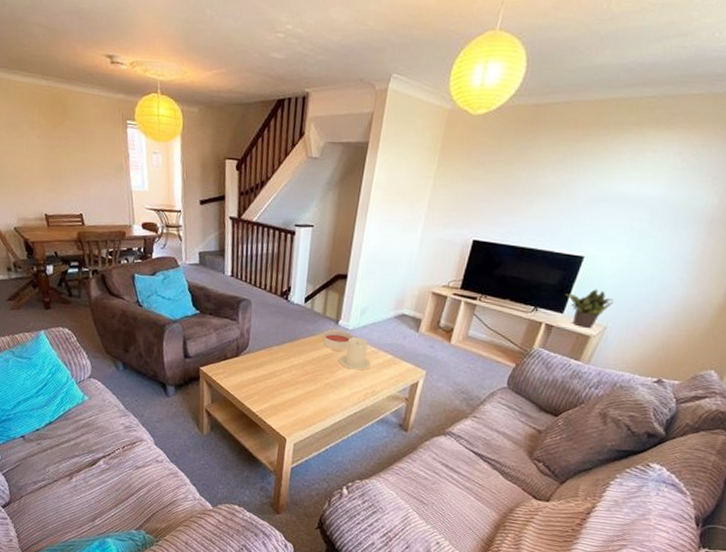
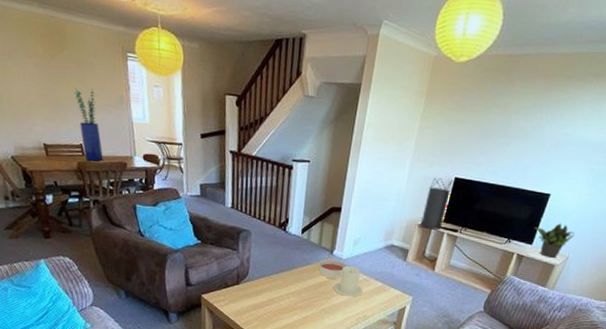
vase: none [76,158,102,231] -> present [75,88,103,162]
speaker: none [435,240,471,298] -> present [421,177,453,231]

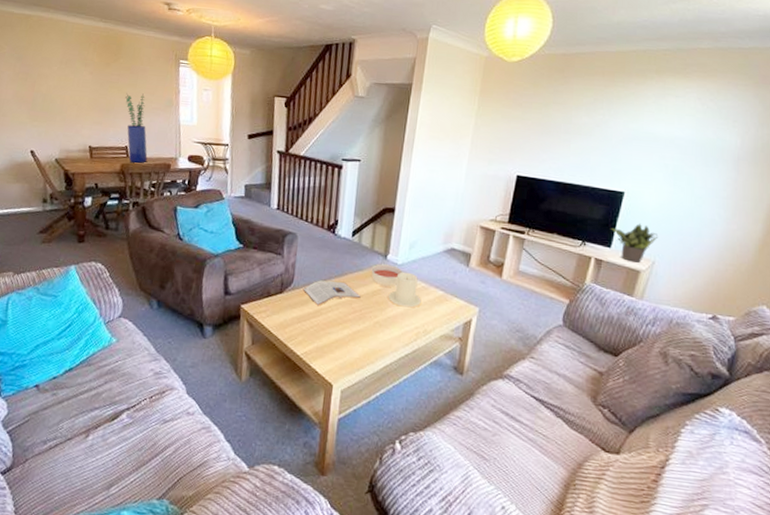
magazine: none [257,273,309,296] -> present [302,280,361,306]
speaker: present [421,177,453,231] -> none [483,175,515,232]

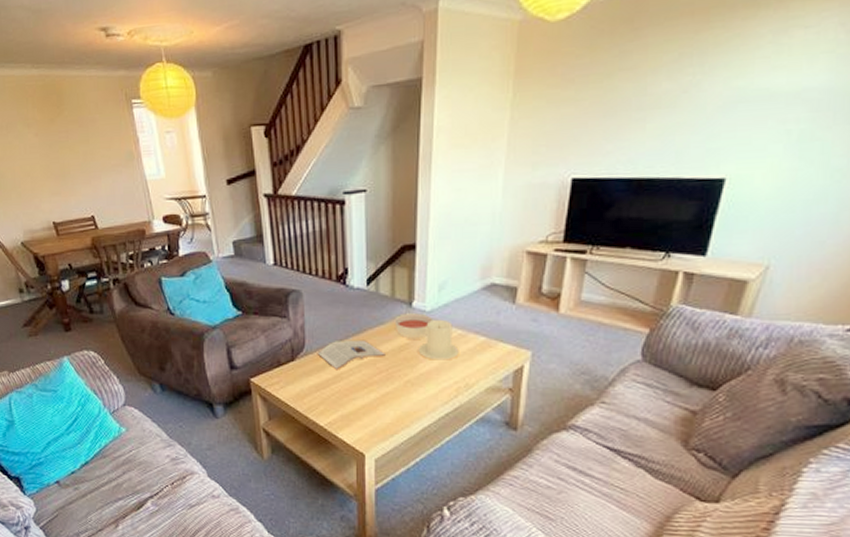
vase: present [125,93,148,163] -> none [80,149,118,234]
potted plant: present [610,224,658,263] -> none [704,219,774,271]

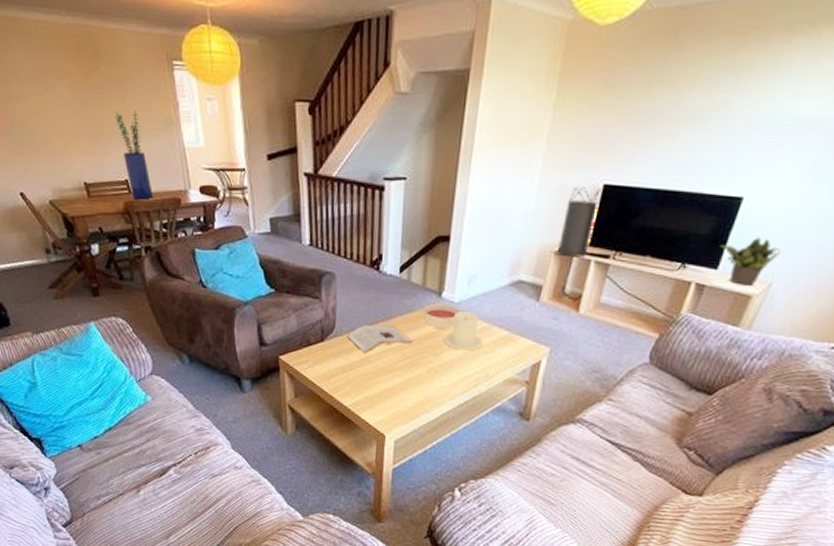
vase: none [80,149,118,234] -> present [115,110,153,199]
speaker: none [531,182,570,256] -> present [558,186,601,258]
potted plant: none [704,219,774,271] -> present [719,237,780,286]

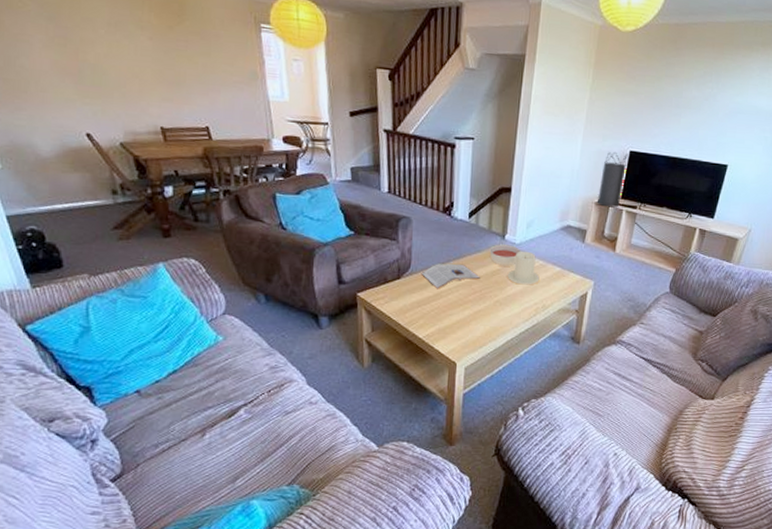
vase: present [115,110,153,199] -> none [198,63,234,146]
potted plant: present [719,237,780,286] -> none [714,195,755,231]

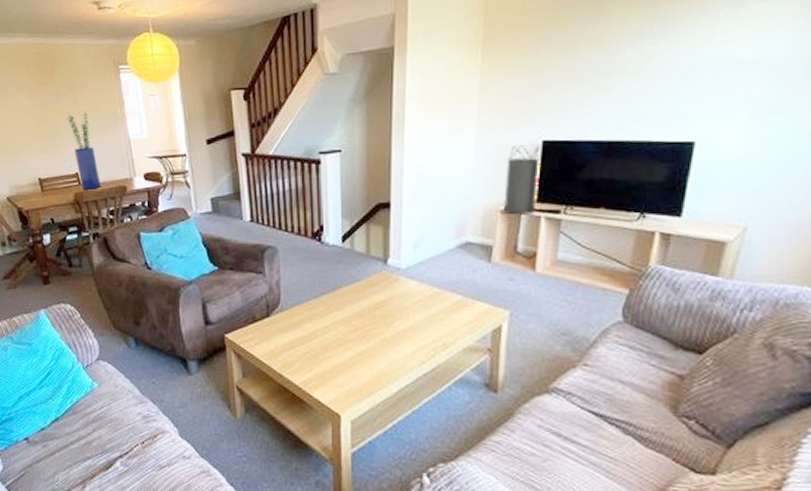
vase: none [198,63,234,146] -> present [68,111,100,190]
magazine: present [421,264,480,289] -> none [292,296,361,328]
bowl: present [489,244,521,268] -> none [370,271,409,298]
candle: present [507,251,540,285] -> none [394,277,436,319]

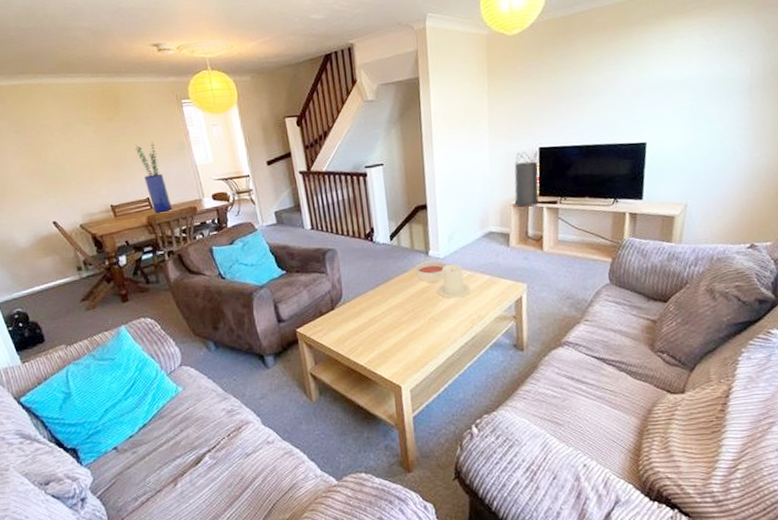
bowl: none [370,271,409,298] -> present [415,260,447,284]
candle: none [394,277,436,319] -> present [437,264,470,299]

